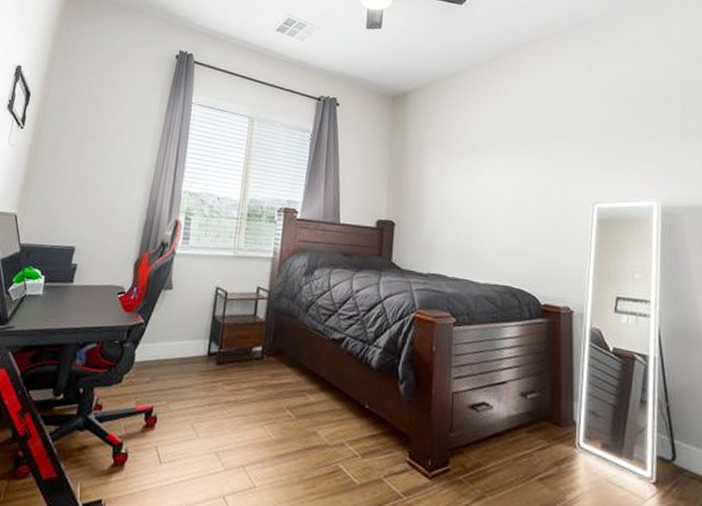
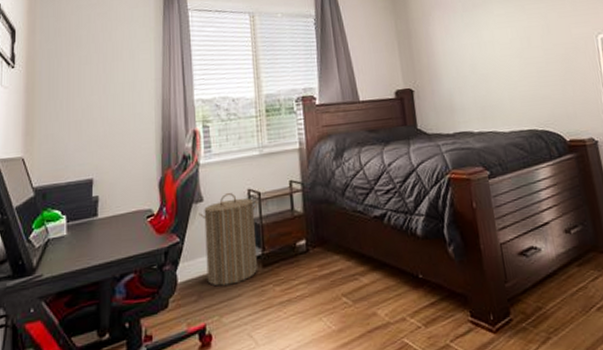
laundry hamper: none [162,287,224,375] -> present [198,193,258,287]

